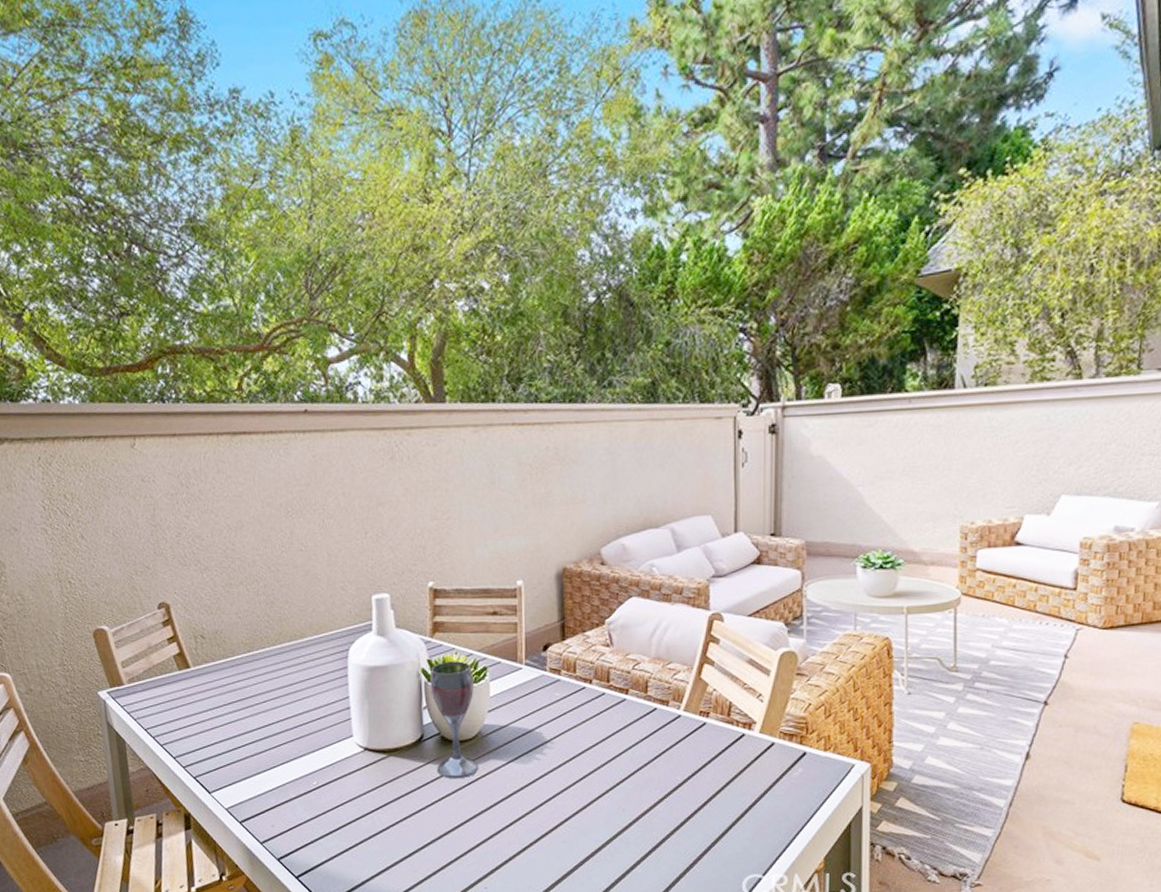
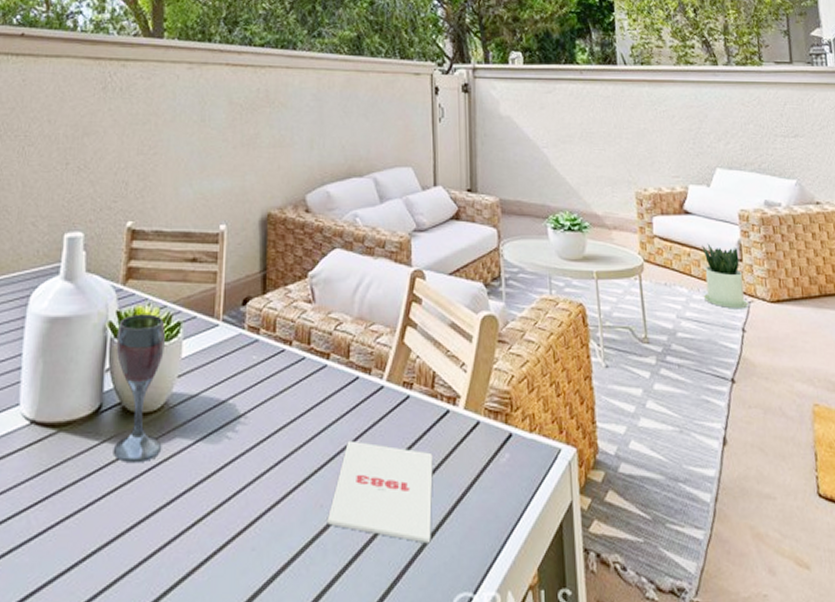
magazine: none [628,759,727,839] -> present [327,440,433,544]
planter: none [1024,574,1077,637] -> present [702,243,749,309]

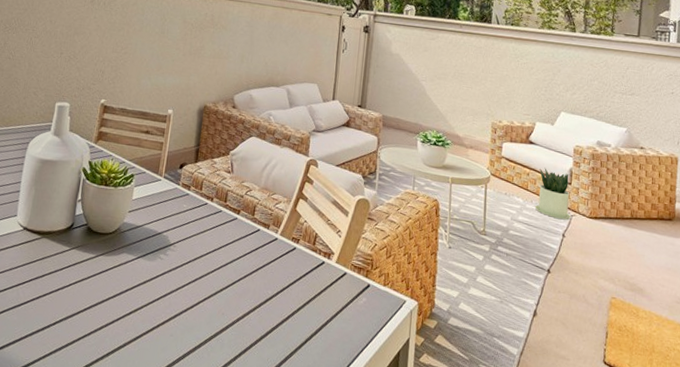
cup: present [113,314,165,464] -> none [79,165,123,267]
magazine: present [327,440,433,544] -> none [225,272,308,351]

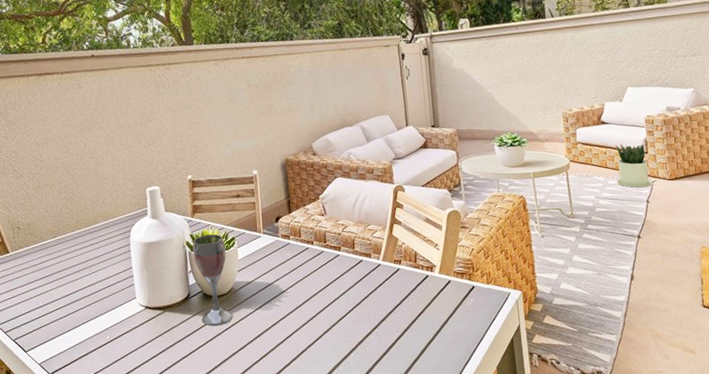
cup: none [79,165,123,267] -> present [192,234,234,327]

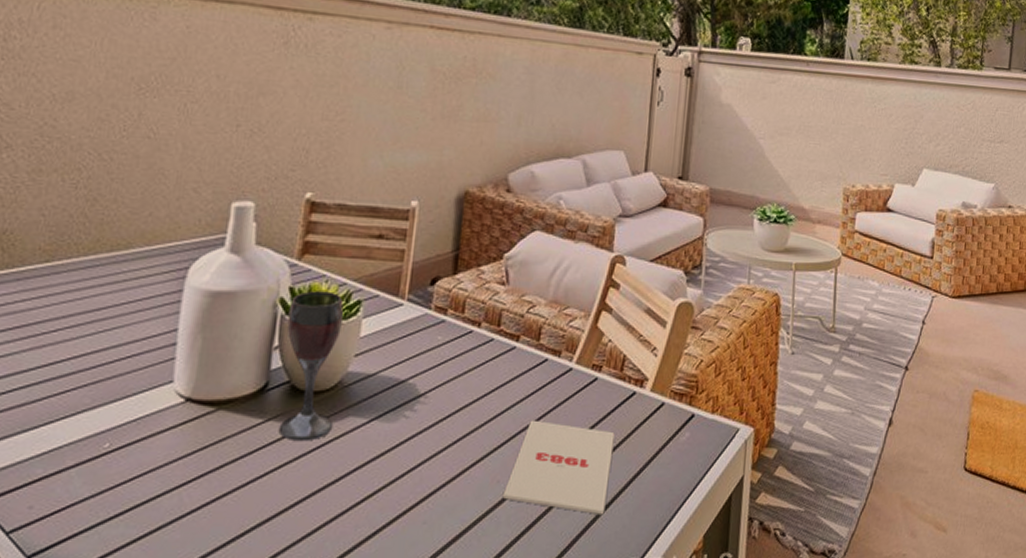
magazine: none [349,300,421,358] -> present [502,420,615,516]
planter: present [615,143,653,188] -> none [892,240,933,303]

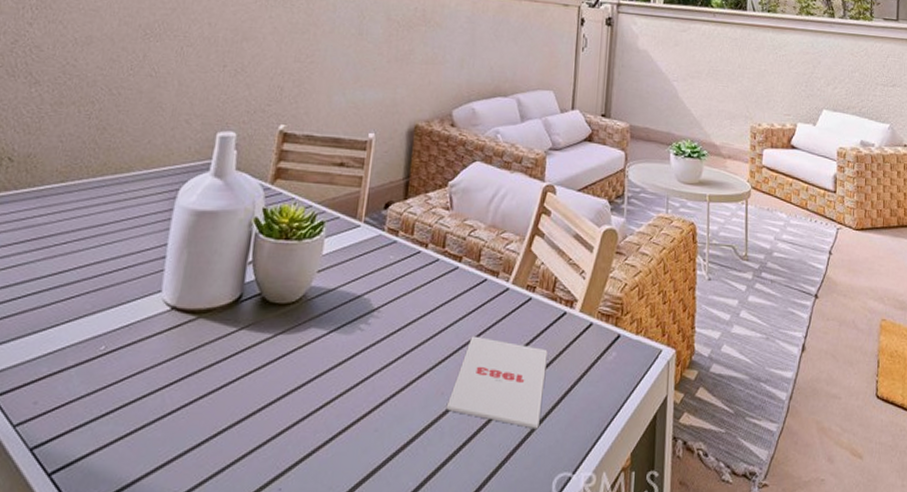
cup: present [278,291,344,442] -> none [249,212,309,350]

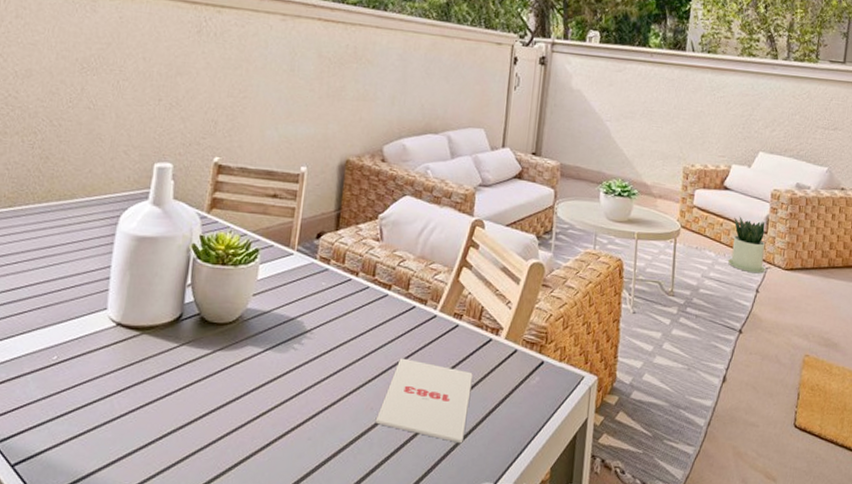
planter: none [799,175,838,235] -> present [727,216,766,274]

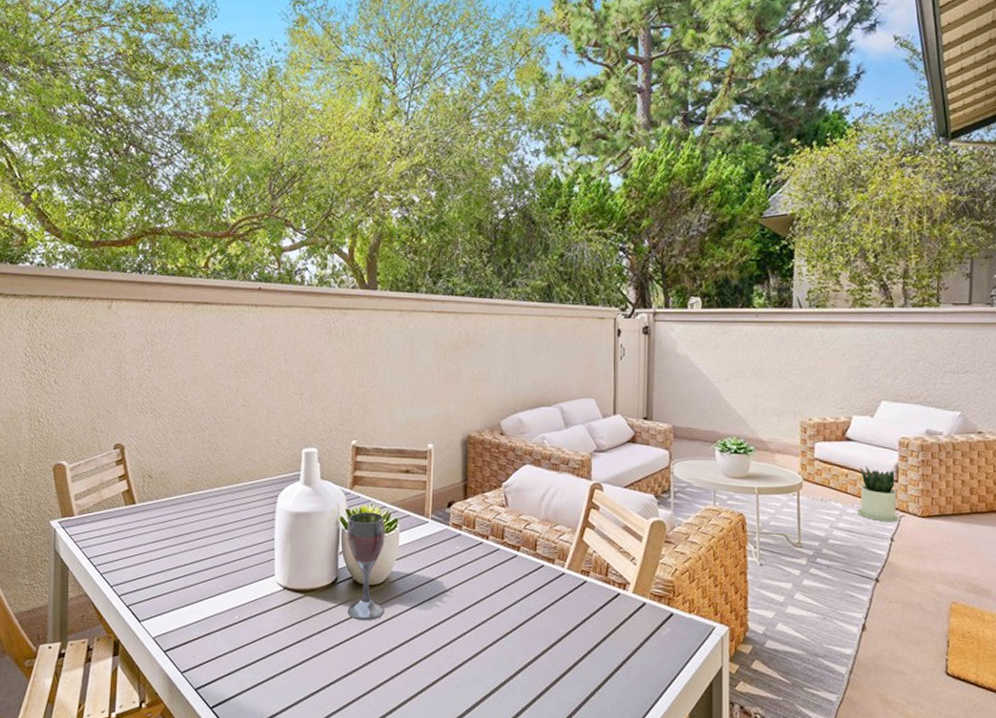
cup: none [190,239,244,365] -> present [347,512,385,621]
magazine: present [375,358,473,444] -> none [516,612,604,691]

